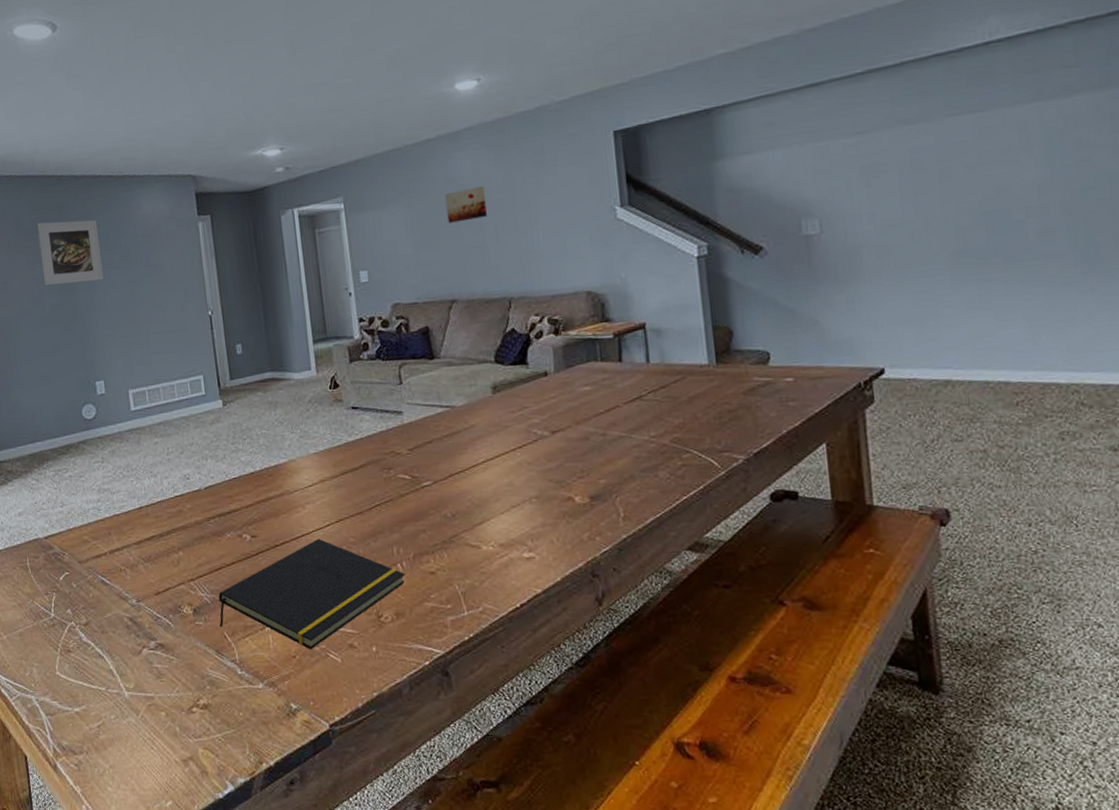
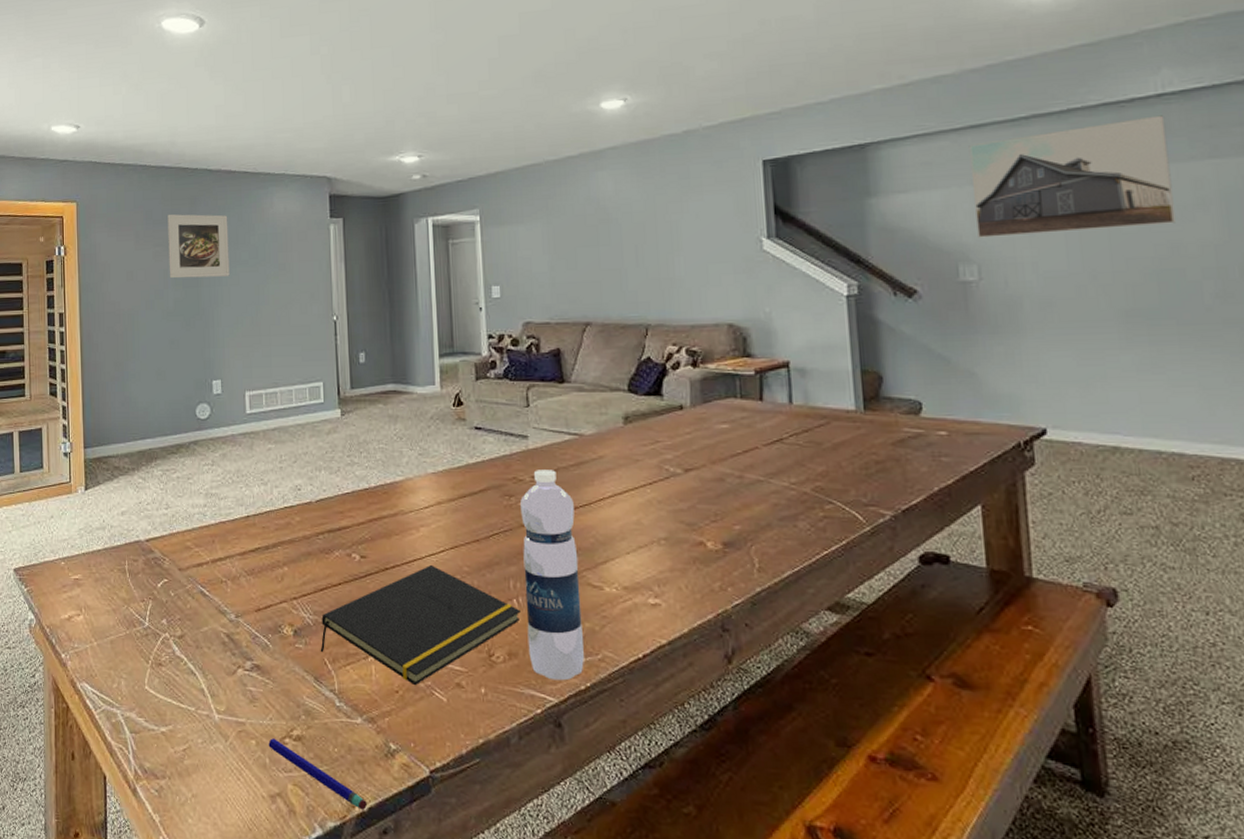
pen: none [177,709,273,765] -> present [268,738,367,810]
water bottle: none [399,441,467,634] -> present [520,470,584,681]
wall art: present [445,186,487,223] -> none [585,207,627,243]
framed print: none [808,62,1002,193] -> present [968,115,1176,238]

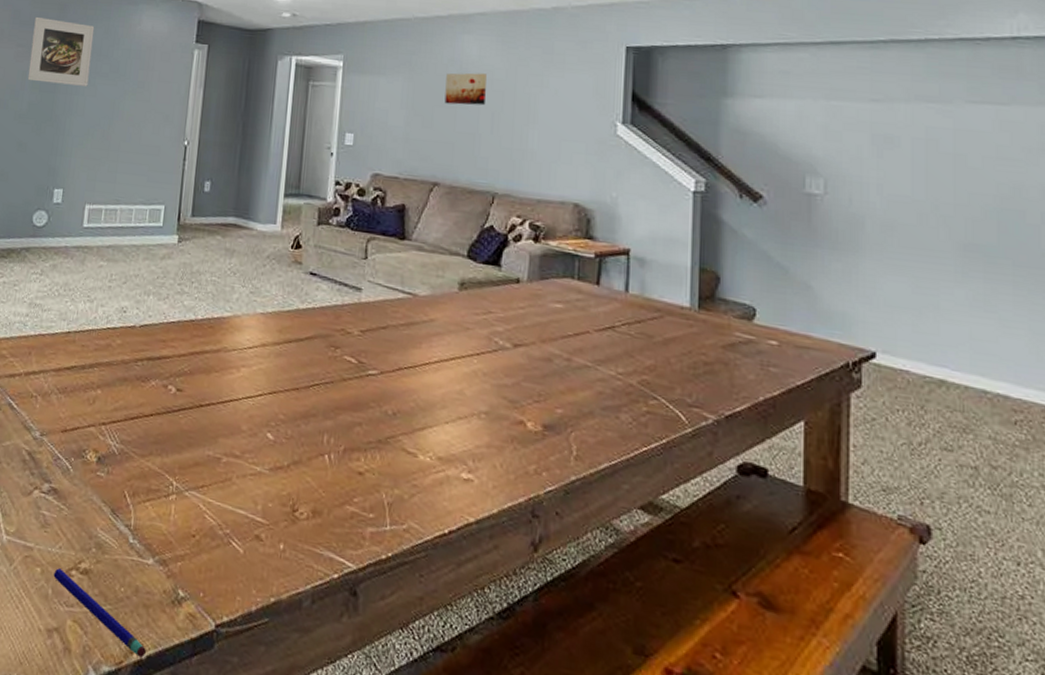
notepad: present [320,564,521,686] -> none [121,407,331,532]
water bottle: present [520,470,584,681] -> none [333,324,399,548]
wall art: none [585,207,627,243] -> present [444,72,487,106]
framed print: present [968,115,1176,238] -> none [826,57,1019,165]

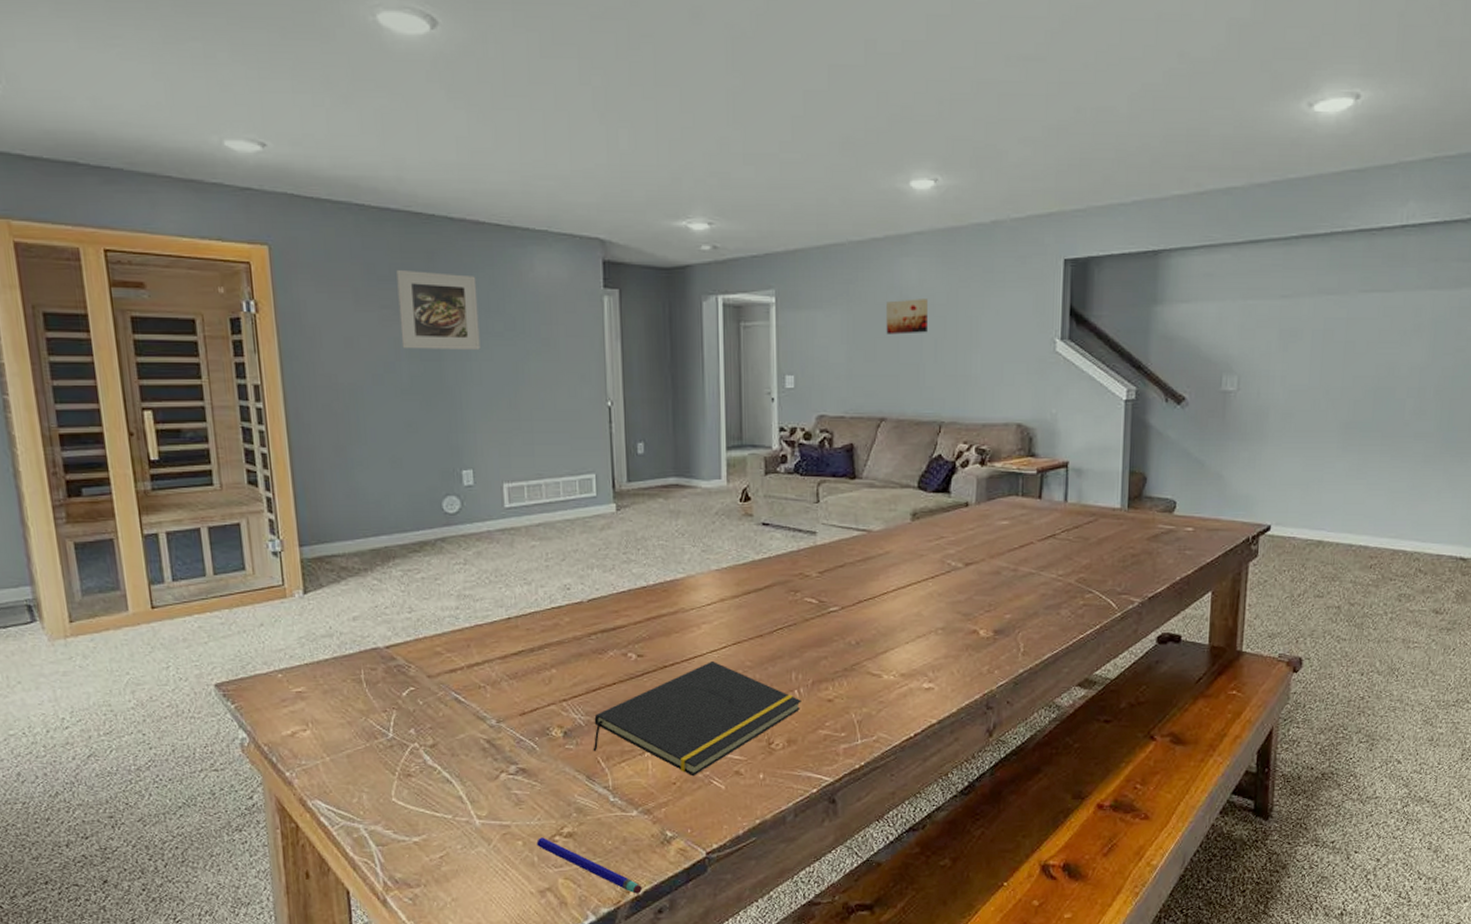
notepad: none [121,407,331,532] -> present [593,660,801,777]

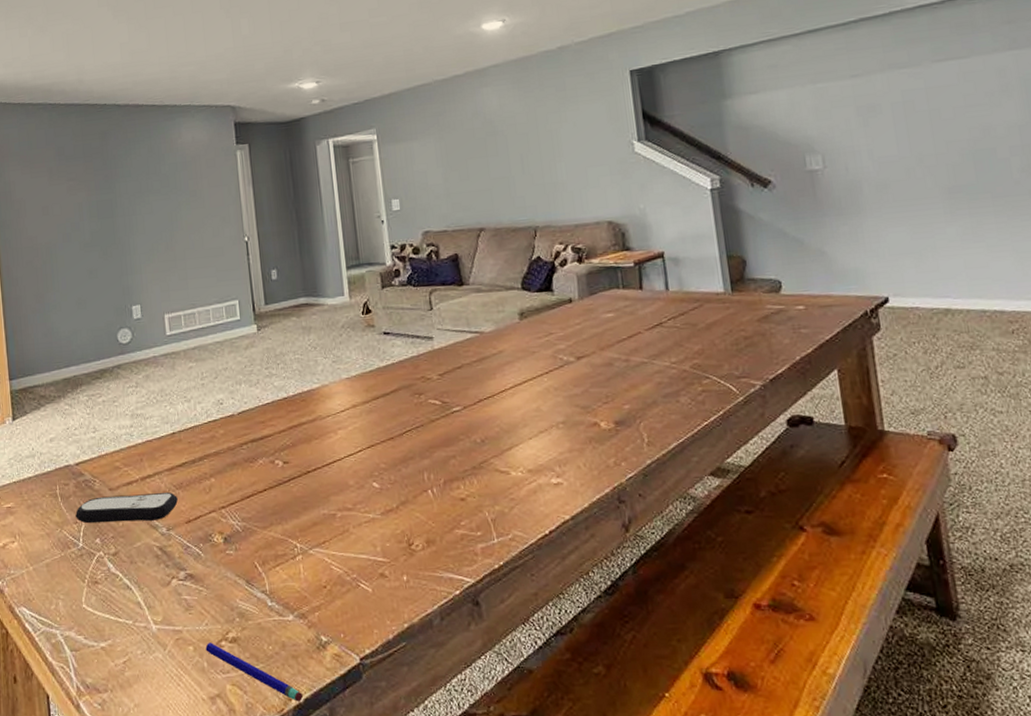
remote control: none [385,681,512,713] -> present [75,491,179,524]
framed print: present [396,269,480,350] -> none [79,147,143,211]
notepad: present [593,660,801,777] -> none [249,464,436,580]
wall art: present [886,299,928,335] -> none [473,120,513,155]

